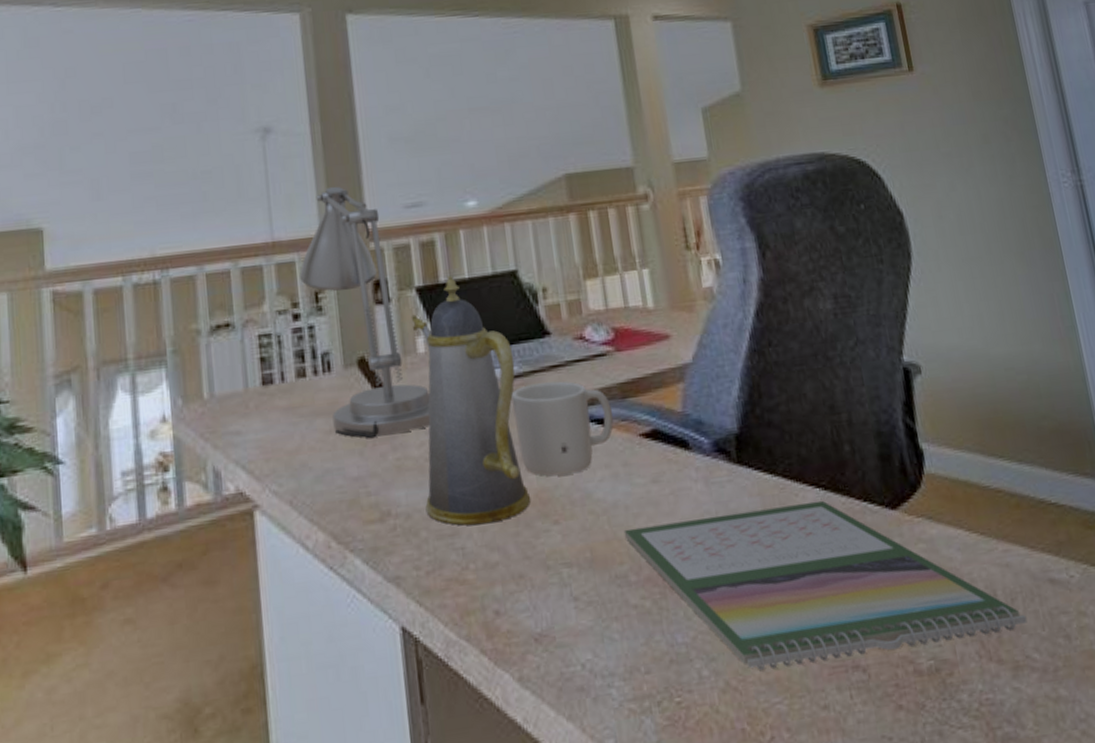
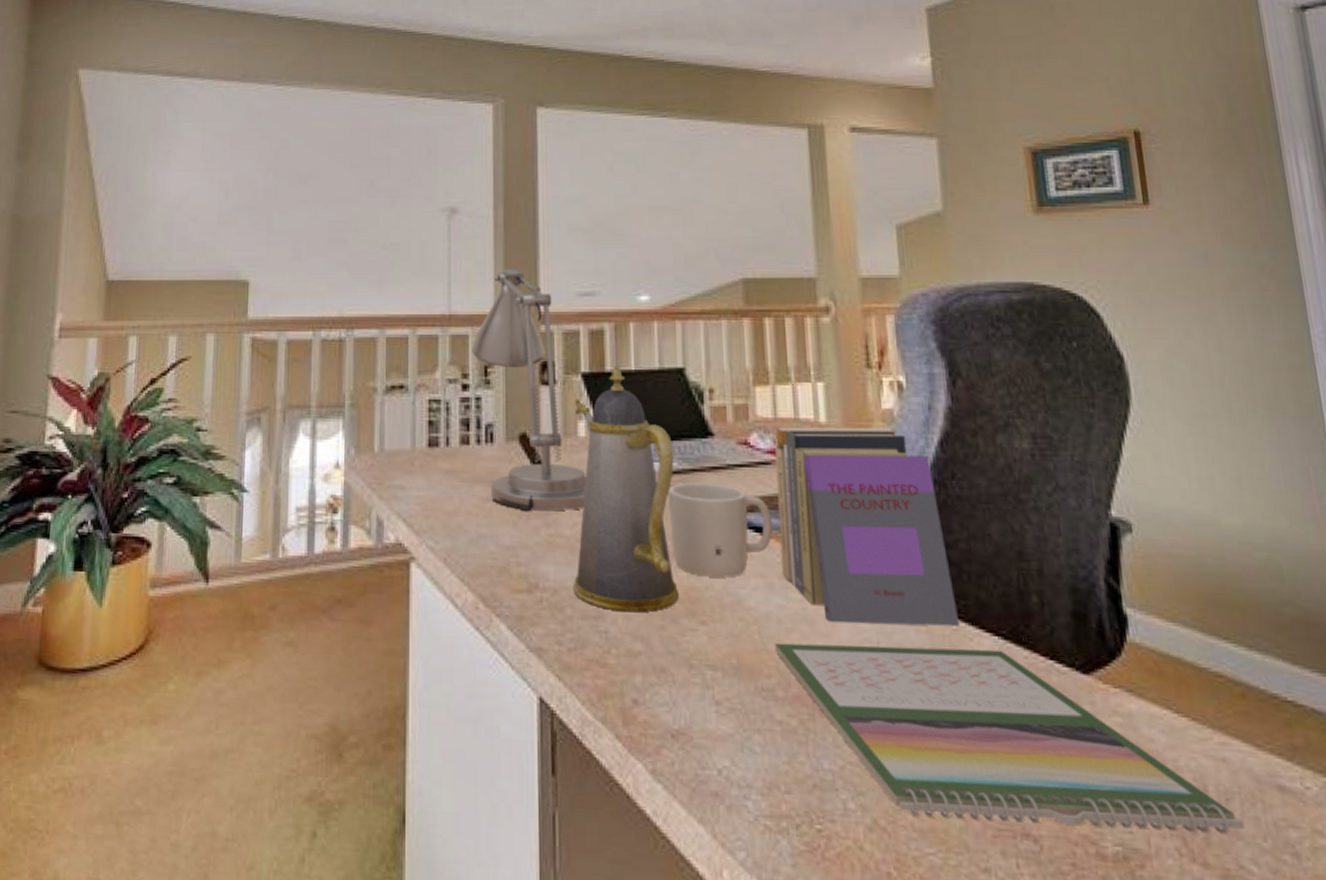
books: none [607,305,787,501] -> present [775,427,960,627]

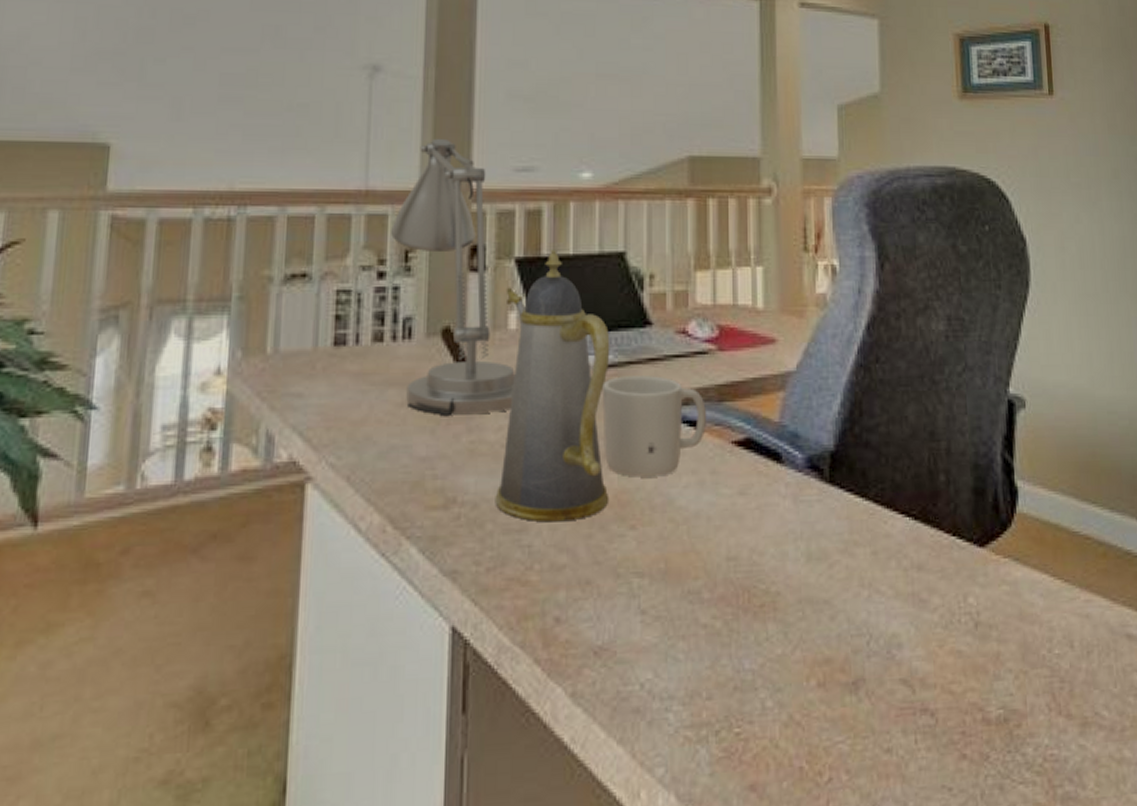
calendar: present [774,642,1245,833] -> none [702,530,1101,707]
books: present [775,427,960,627] -> none [712,313,877,516]

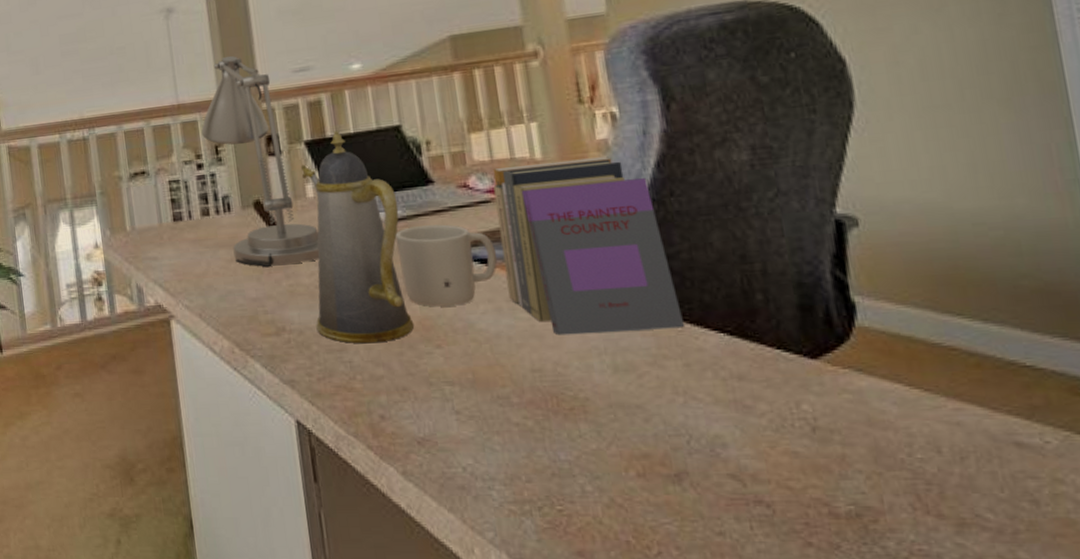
books: none [712,313,877,516] -> present [492,157,686,336]

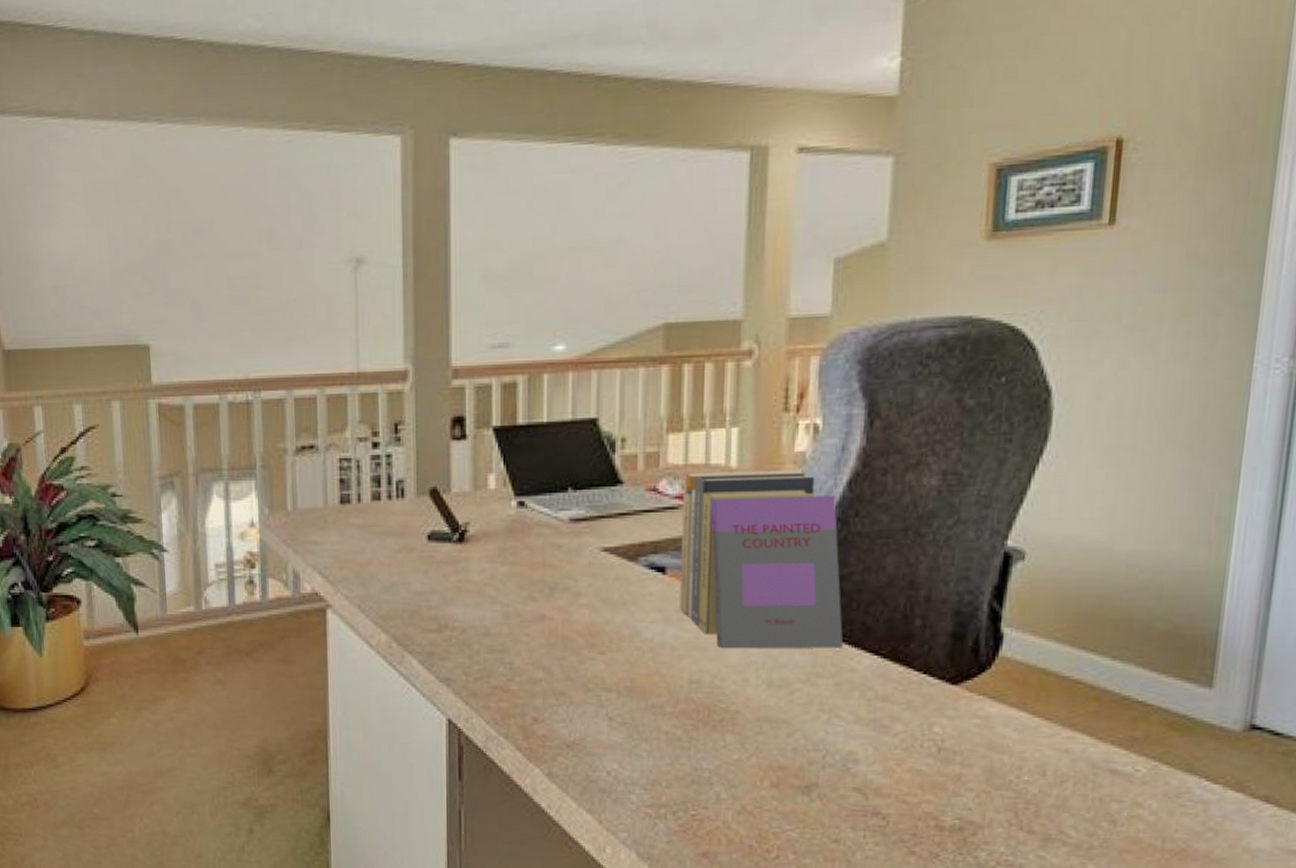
desk lamp: present [201,55,320,268] -> none [382,321,495,561]
coffee pot: present [300,130,415,344] -> none [480,418,582,646]
mug: present [395,224,498,307] -> none [575,528,675,613]

